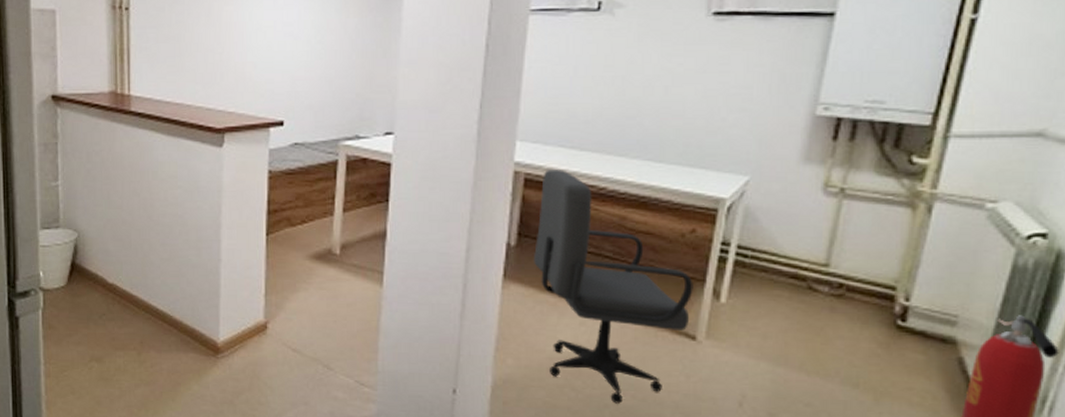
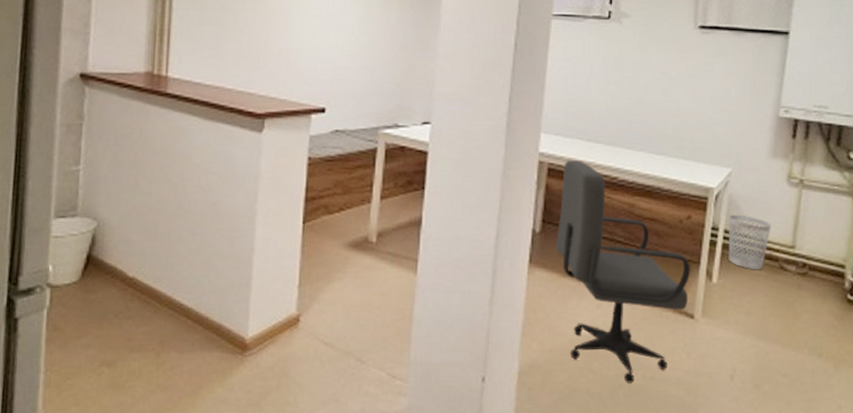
wastebasket: none [741,228,798,290] -> present [728,214,771,270]

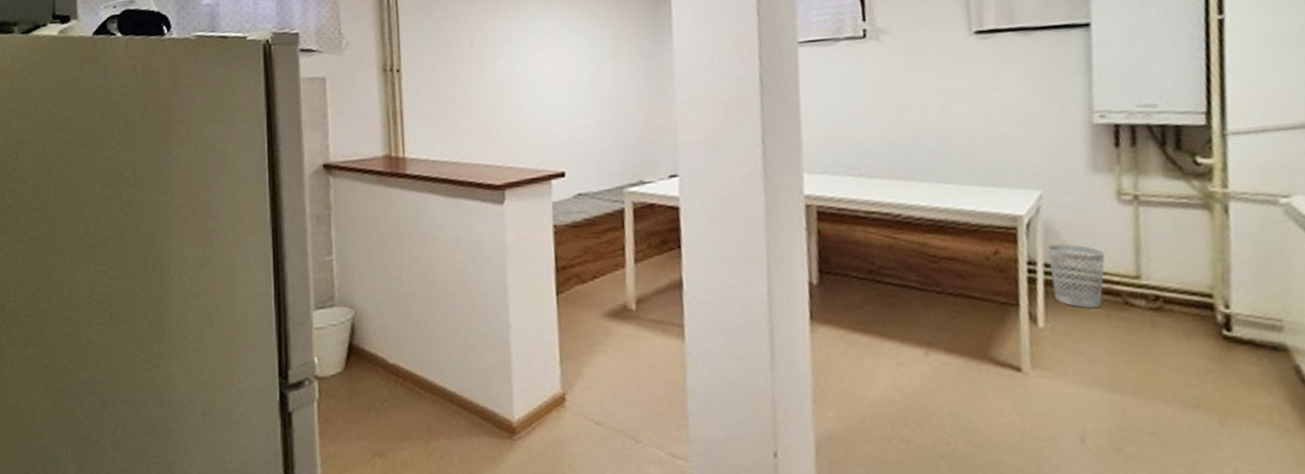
office chair: present [556,160,691,383] -> none [835,199,1011,452]

